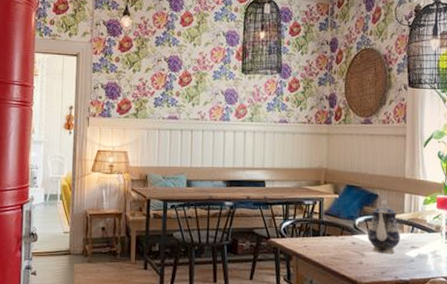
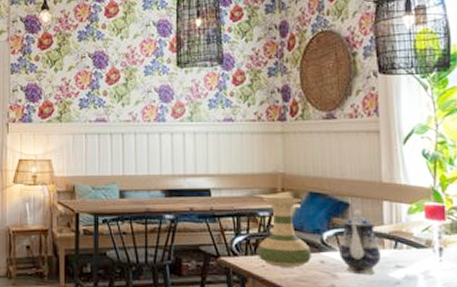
vase: none [301,188,345,248] -> present [257,196,311,268]

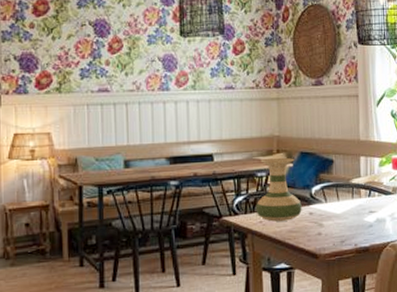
teapot: present [339,209,381,274] -> none [325,164,358,221]

